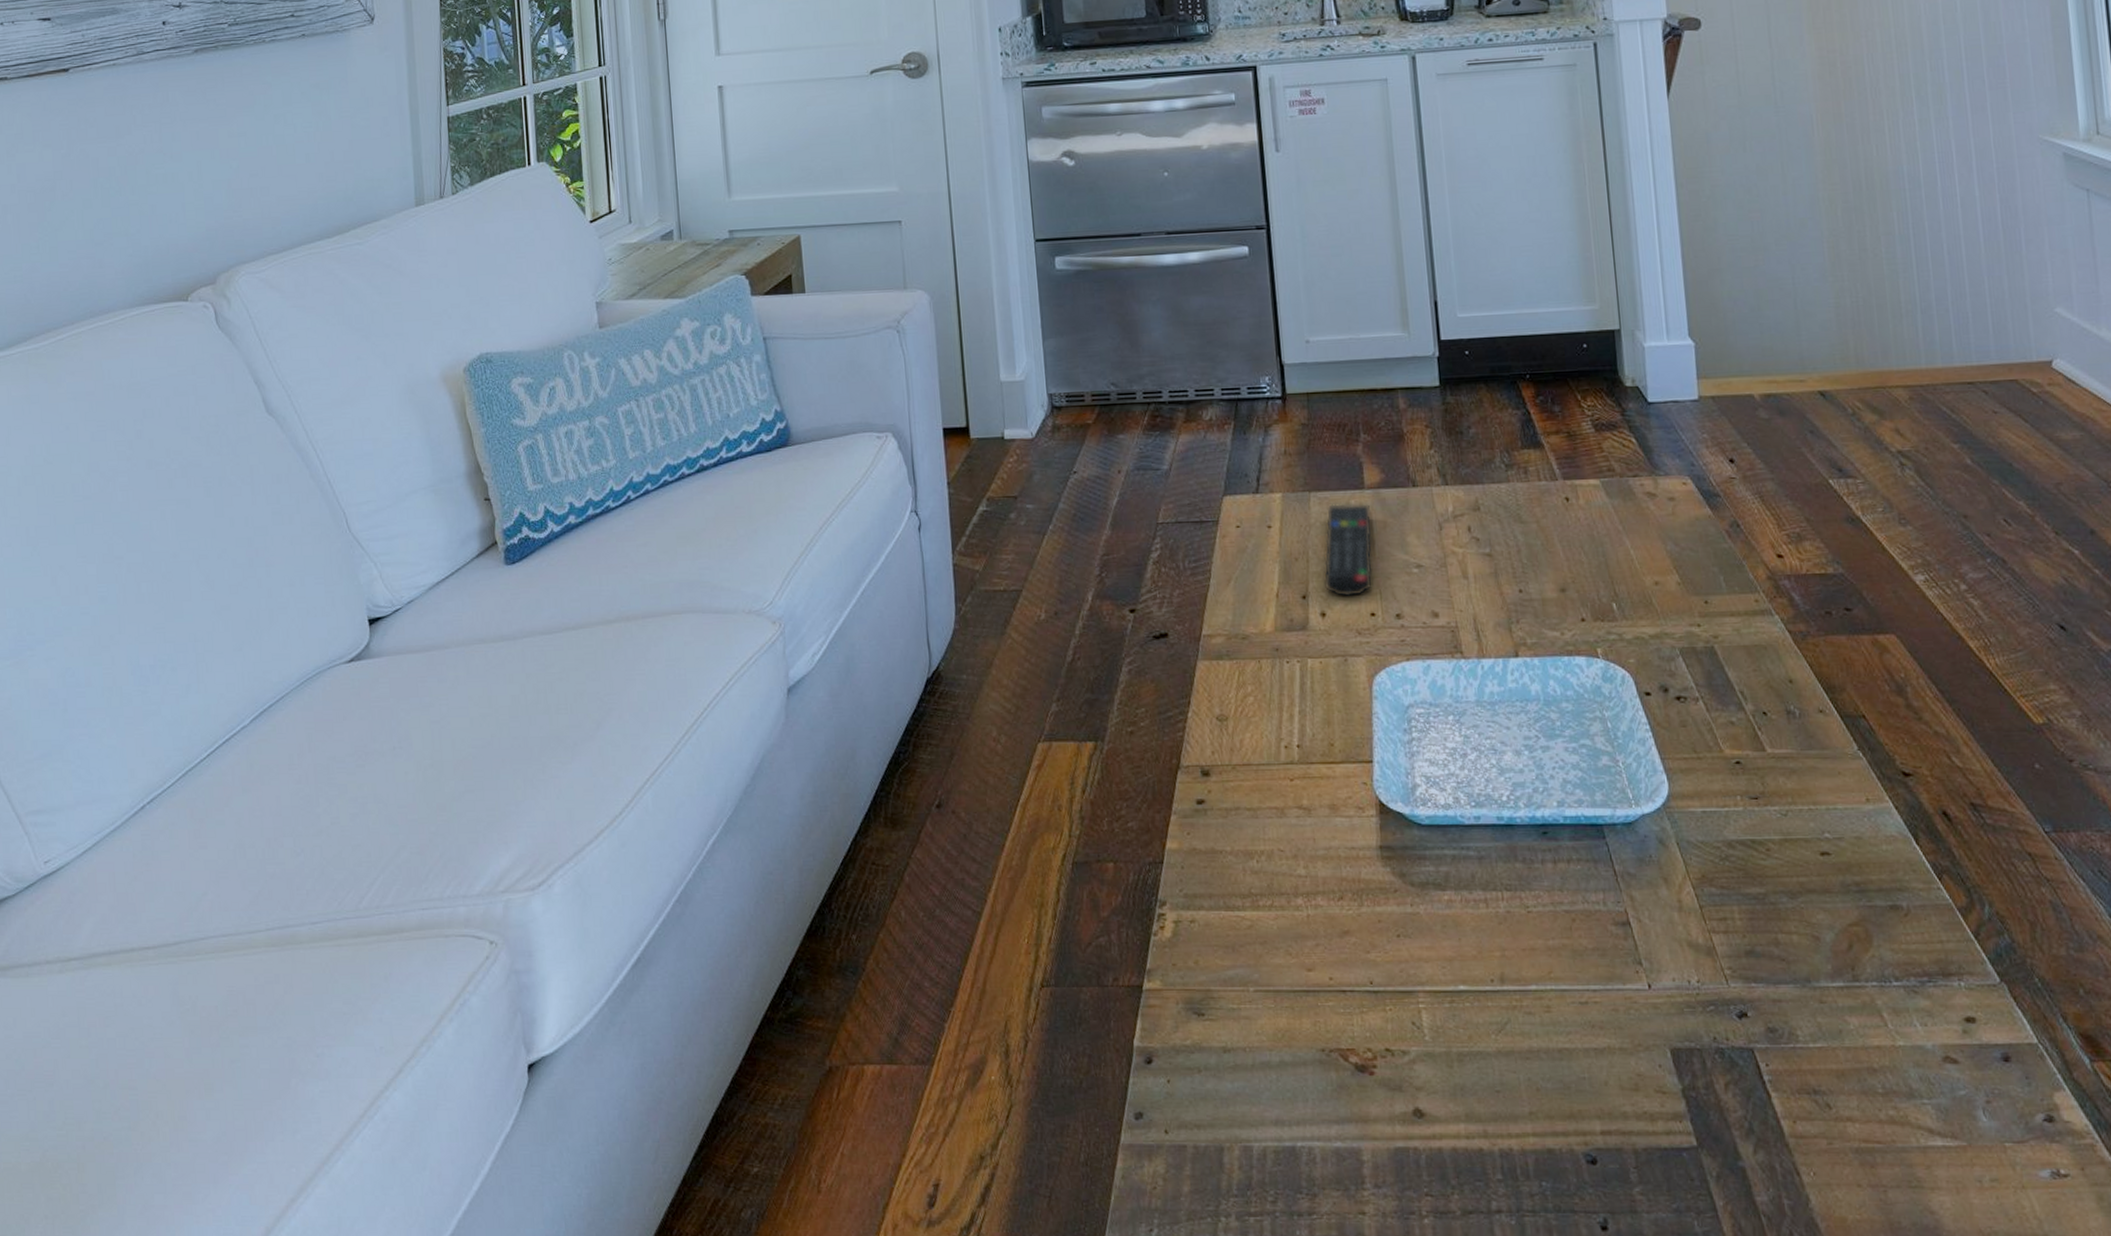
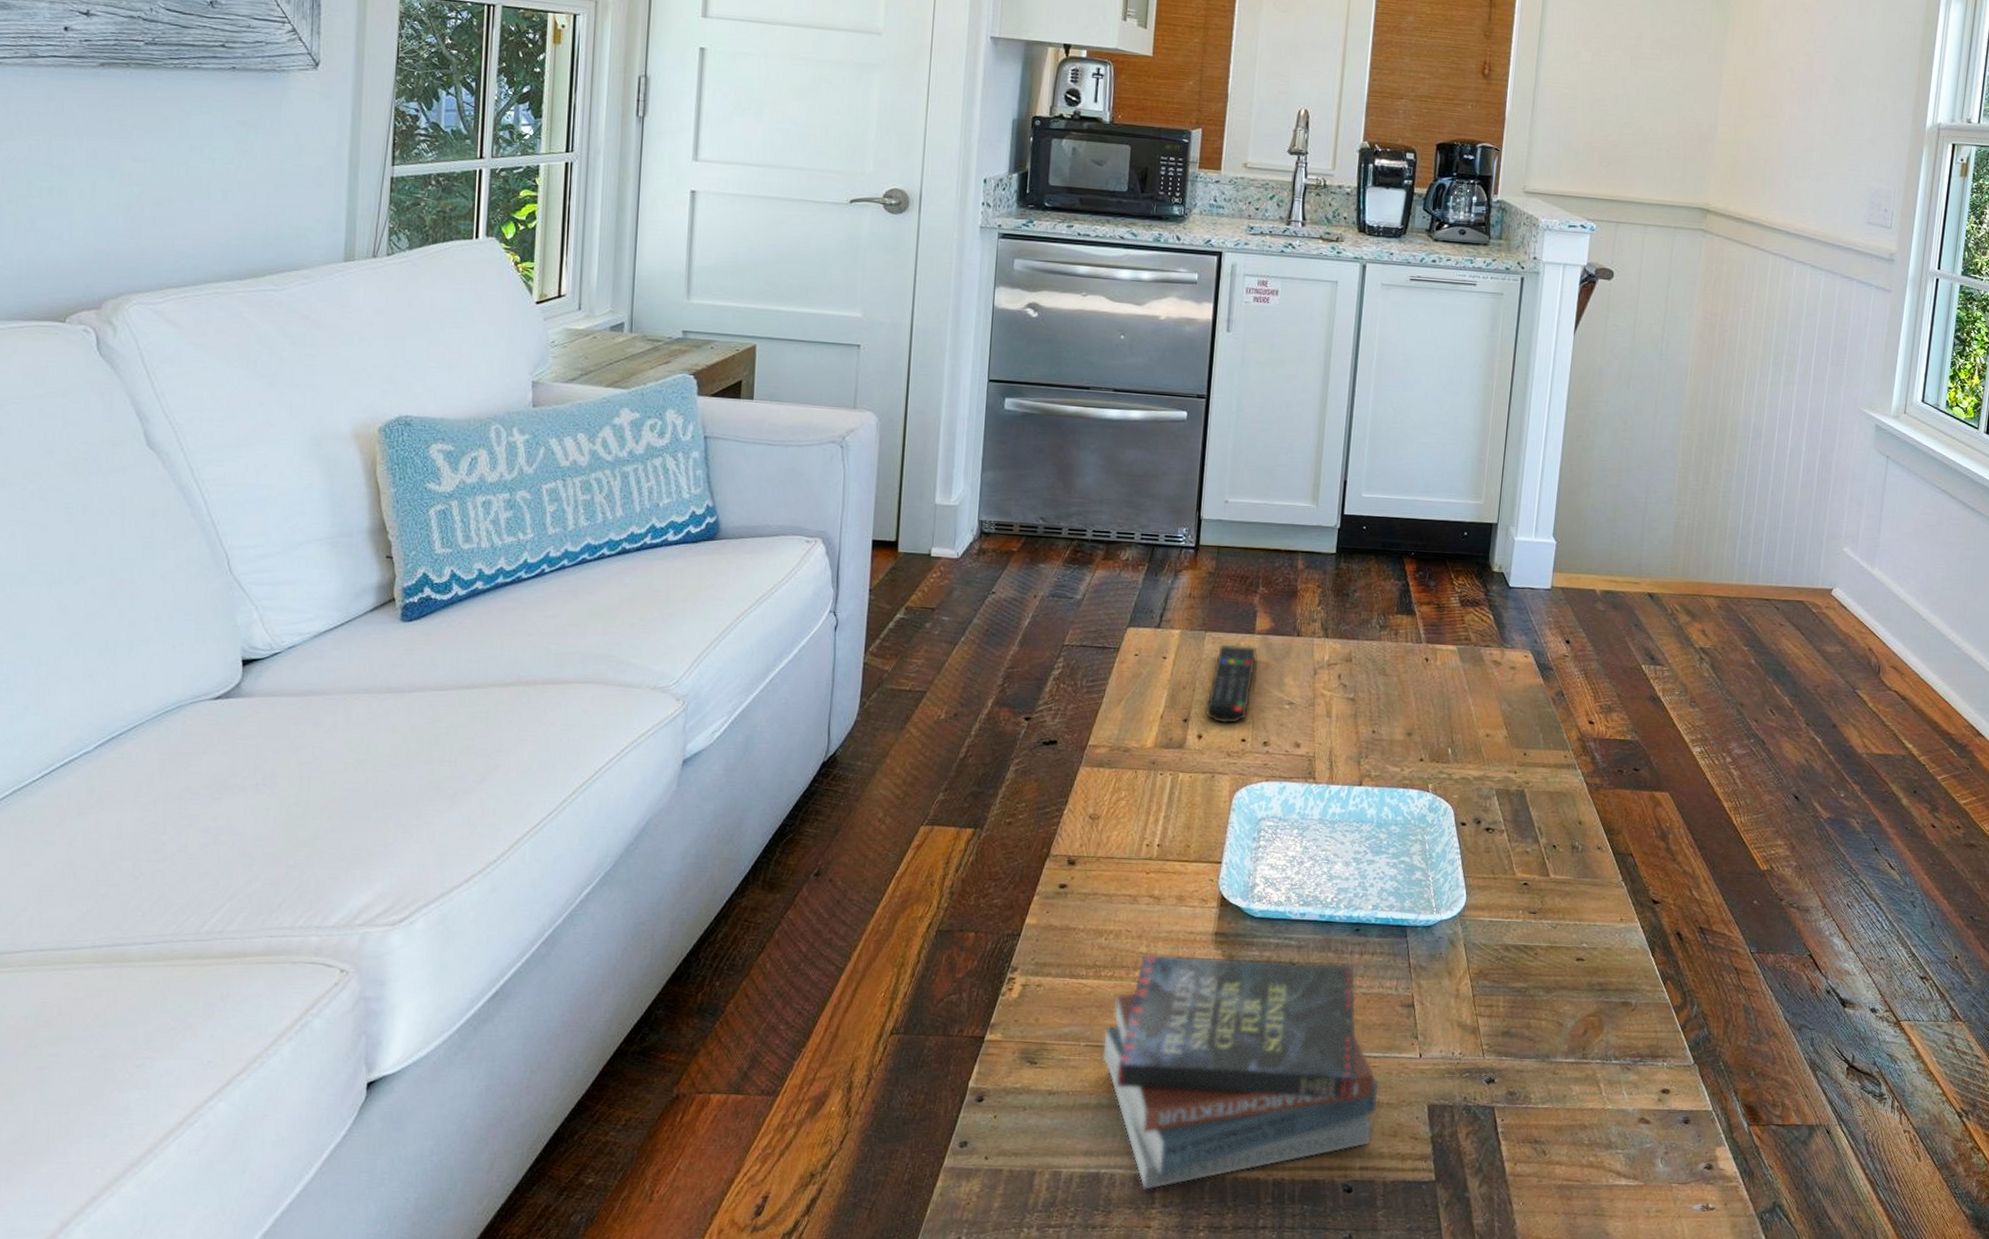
book: none [1273,876,1610,1167] -> present [1101,954,1380,1190]

